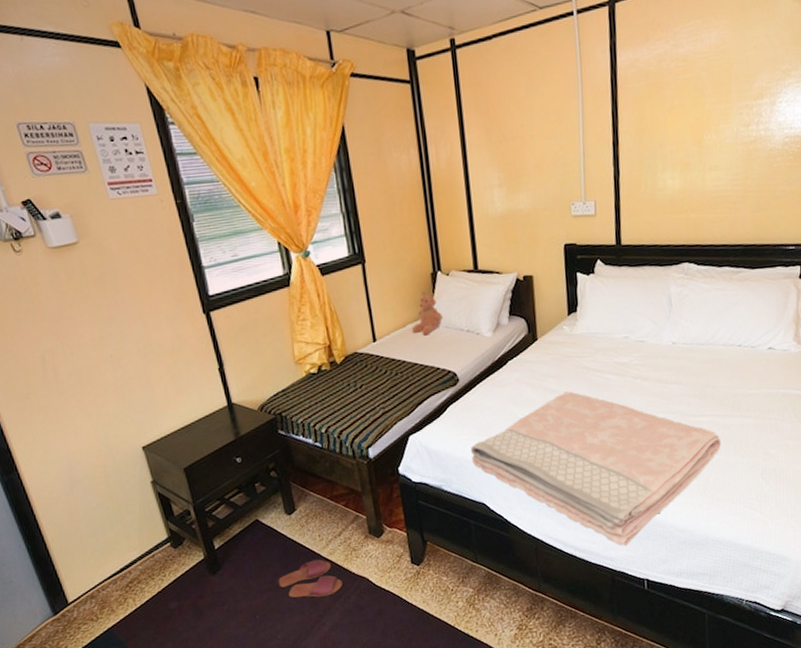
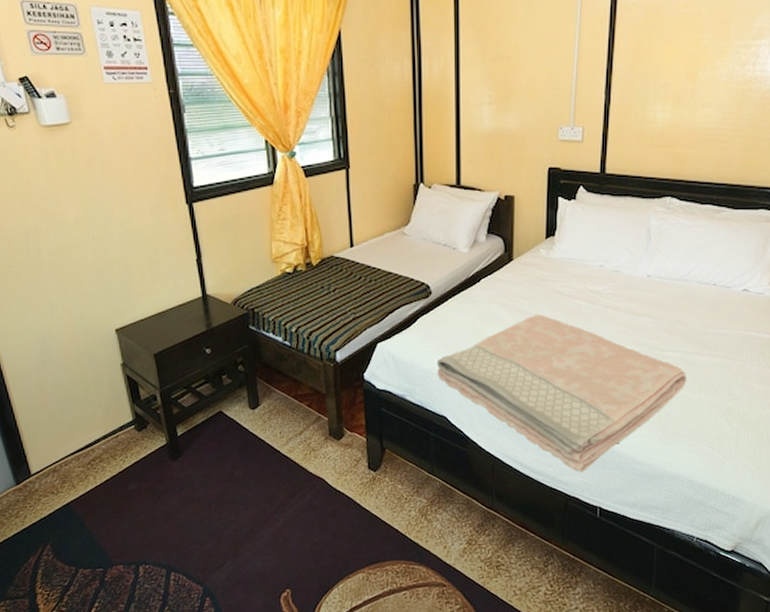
slippers: present [279,559,343,598] -> none [237,456,299,493]
stuffed animal: present [412,291,443,336] -> none [390,201,421,246]

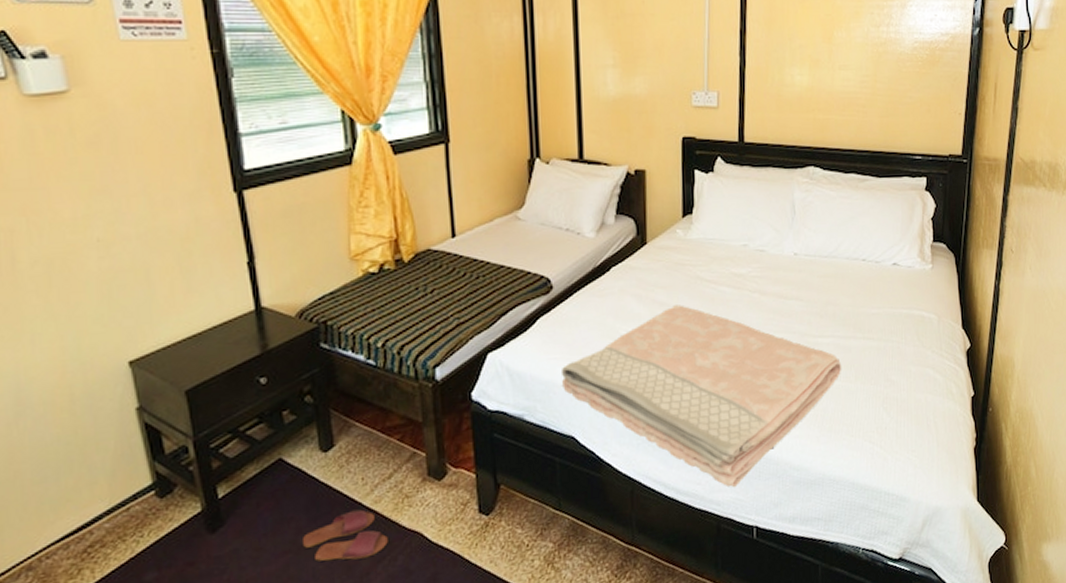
slippers: none [237,456,299,493] -> present [303,509,388,562]

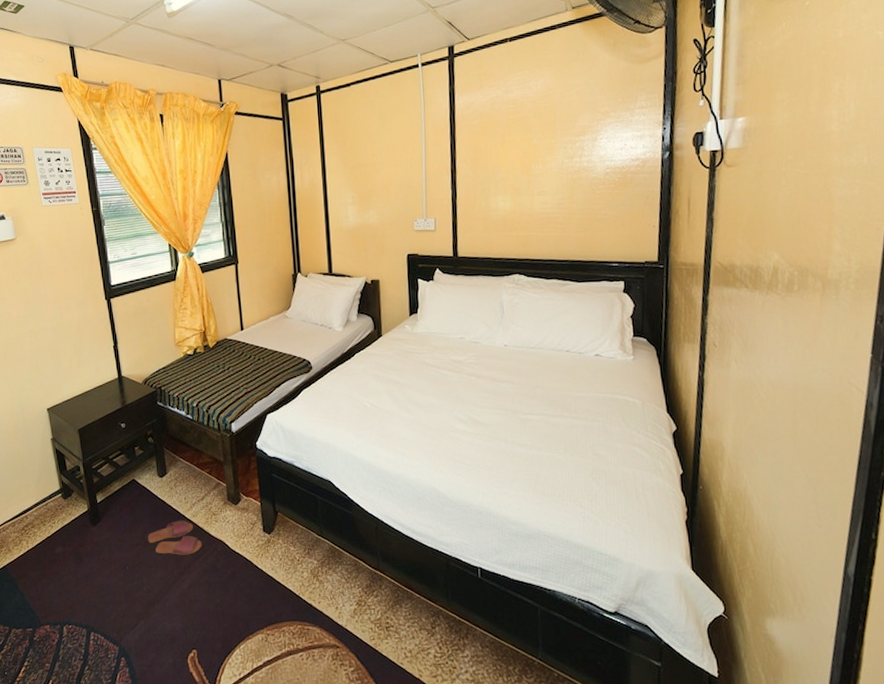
towel: present [562,305,842,488] -> none [320,384,552,534]

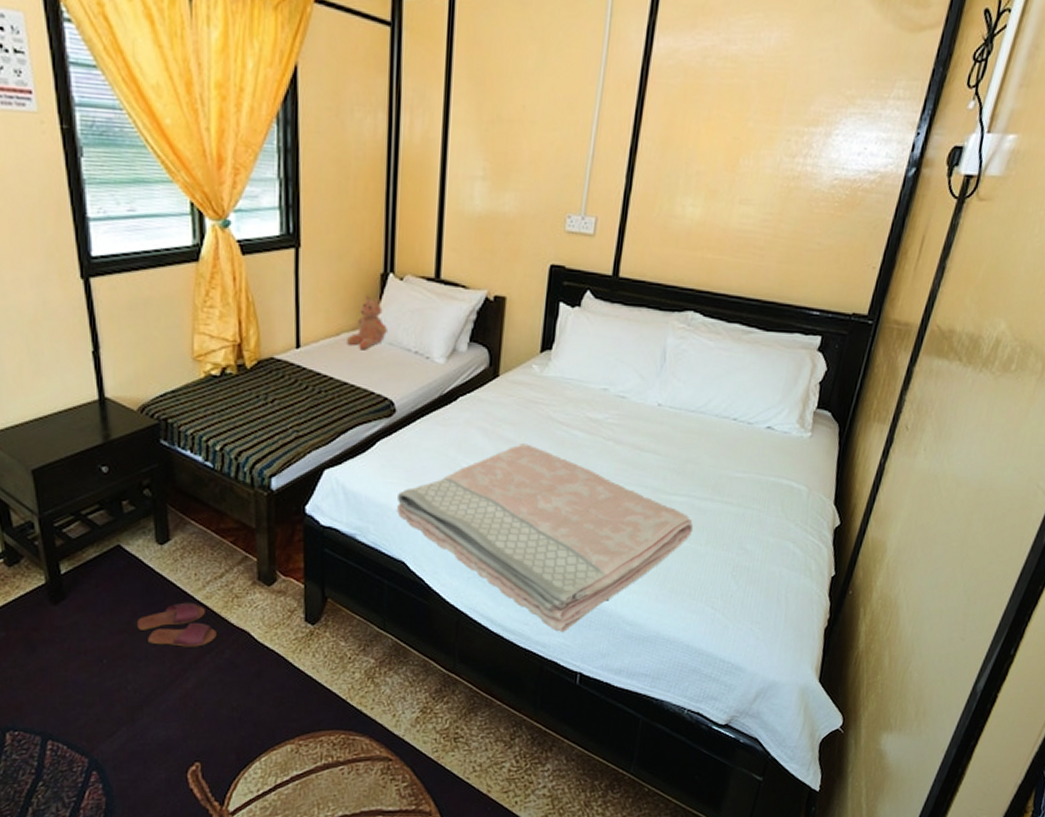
stuffed animal: none [274,289,300,327] -> present [347,294,387,350]
towel: none [320,384,552,534] -> present [397,444,694,633]

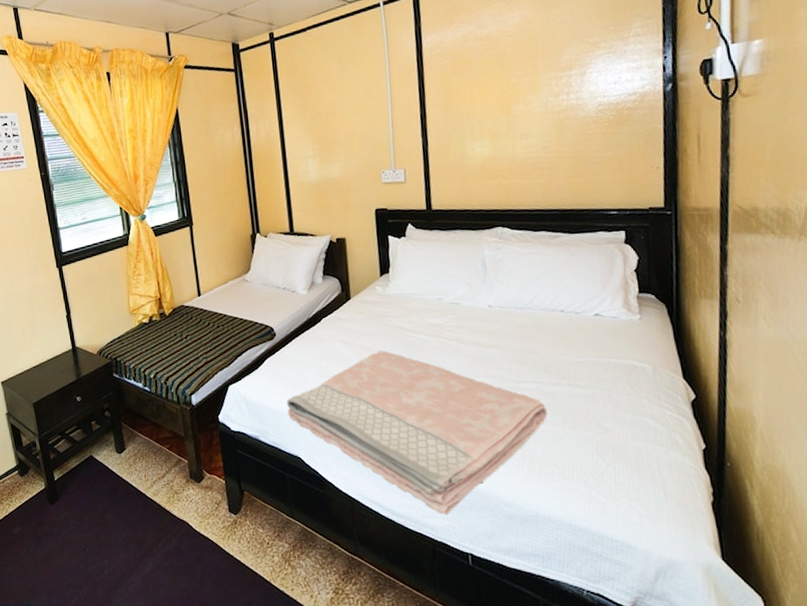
slippers: present [138,602,217,647] -> none [108,499,165,537]
stuffed animal: present [347,294,387,350] -> none [233,251,261,292]

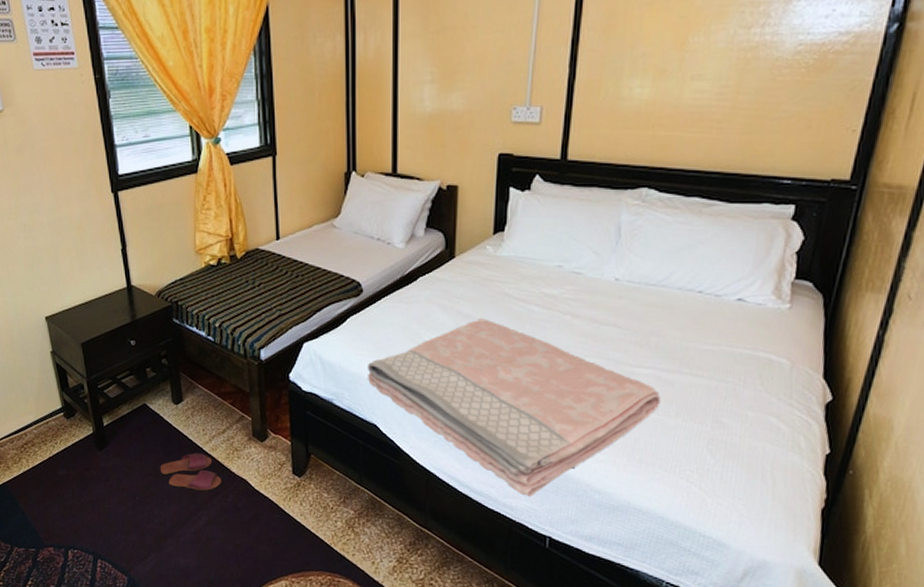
slippers: none [108,499,165,537] -> present [161,453,222,491]

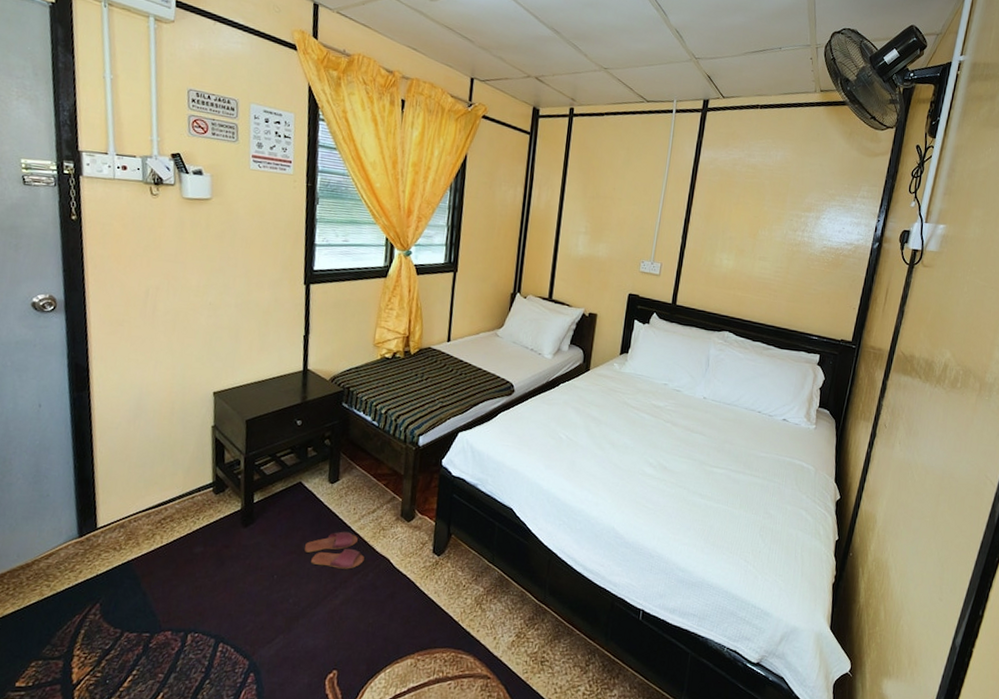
towel: present [368,319,661,498] -> none [510,421,730,575]

